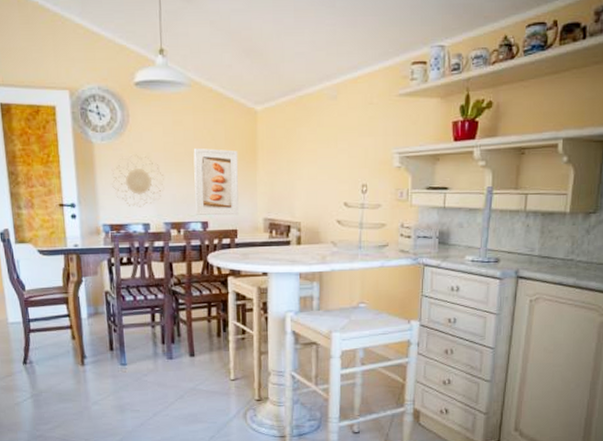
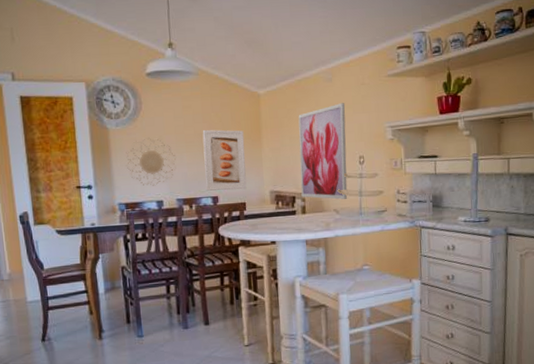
wall art: none [297,124,350,231] -> present [298,103,348,200]

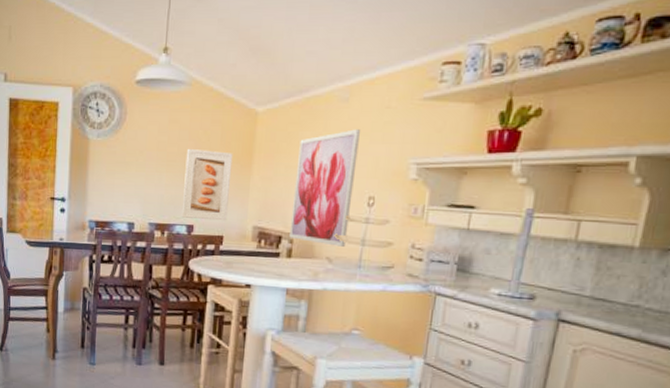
decorative wall piece: present [126,136,176,186] -> none [101,151,154,206]

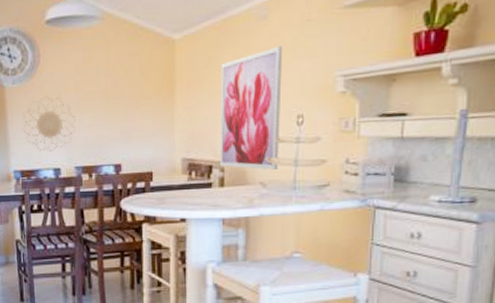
decorative wall piece: none [101,151,154,206] -> present [22,95,76,152]
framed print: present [182,149,233,221] -> none [105,85,155,158]

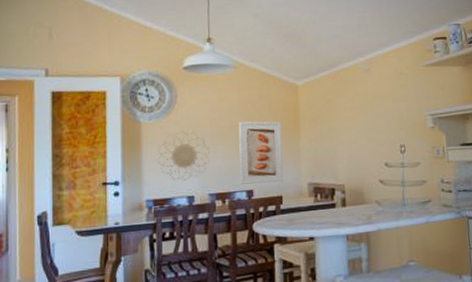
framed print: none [105,85,155,158] -> present [238,121,284,185]
wall art: present [219,46,283,170] -> none [337,92,389,191]

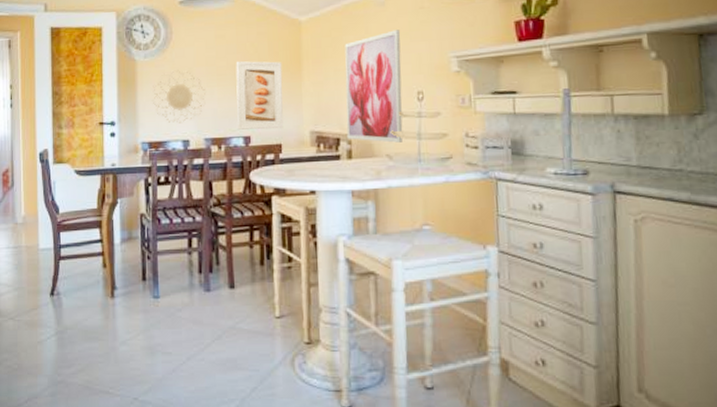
wall art: none [337,92,389,191] -> present [345,30,403,143]

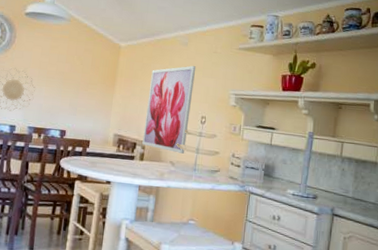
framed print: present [236,61,284,130] -> none [57,70,101,129]

